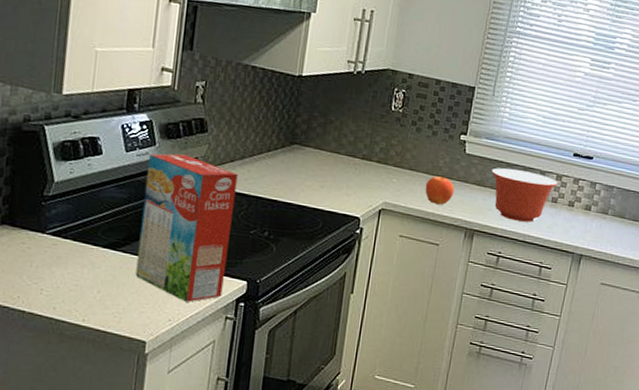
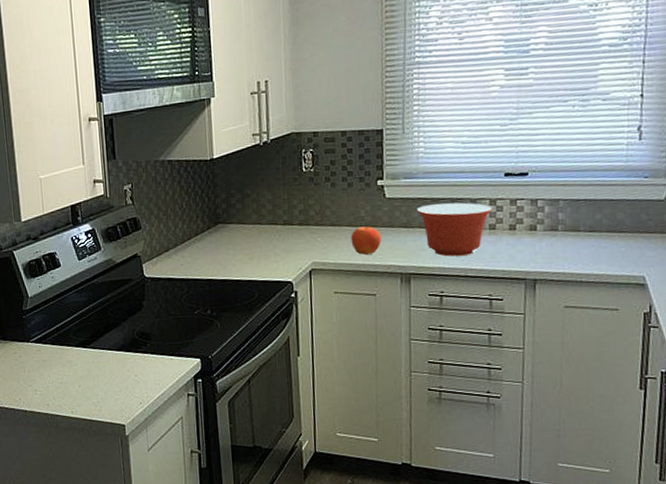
cereal box: present [135,153,238,302] -> none [98,253,181,385]

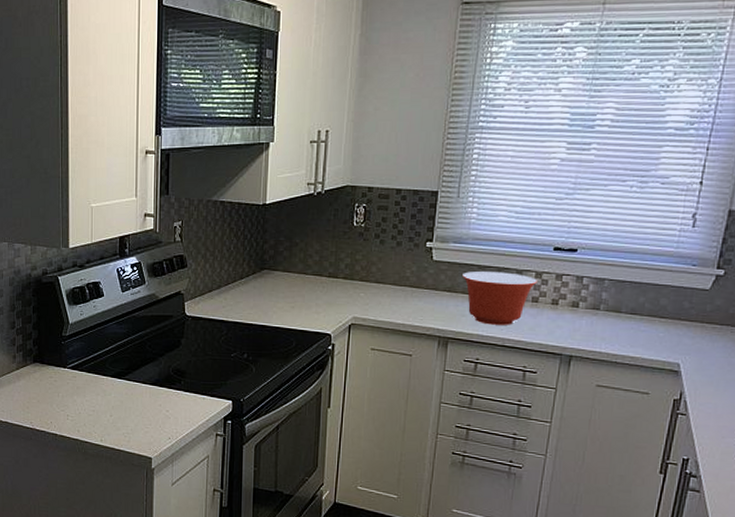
fruit: present [350,226,382,255] -> none [393,286,424,315]

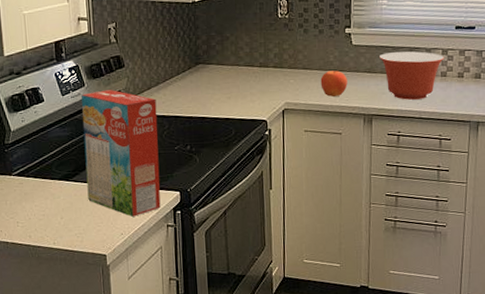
cereal box: none [139,289,216,422] -> present [81,90,161,217]
fruit: none [393,286,424,315] -> present [320,70,348,97]

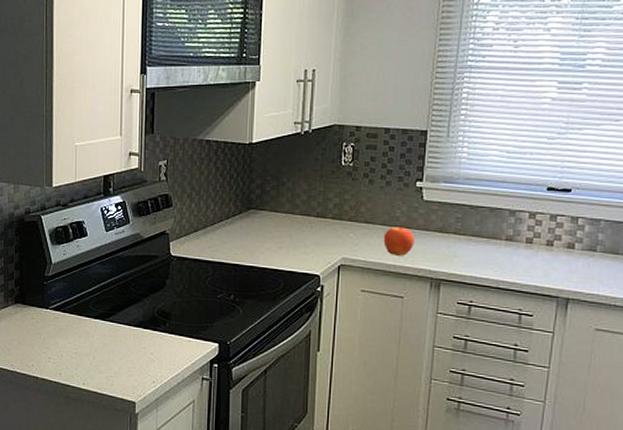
cereal box: present [81,90,161,217] -> none [122,229,202,365]
mixing bowl: present [380,51,444,100] -> none [454,212,531,267]

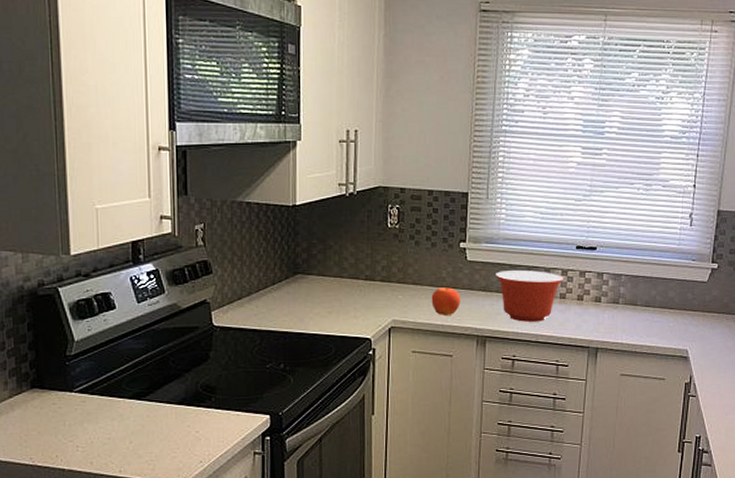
mixing bowl: none [454,212,531,267] -> present [496,270,564,322]

